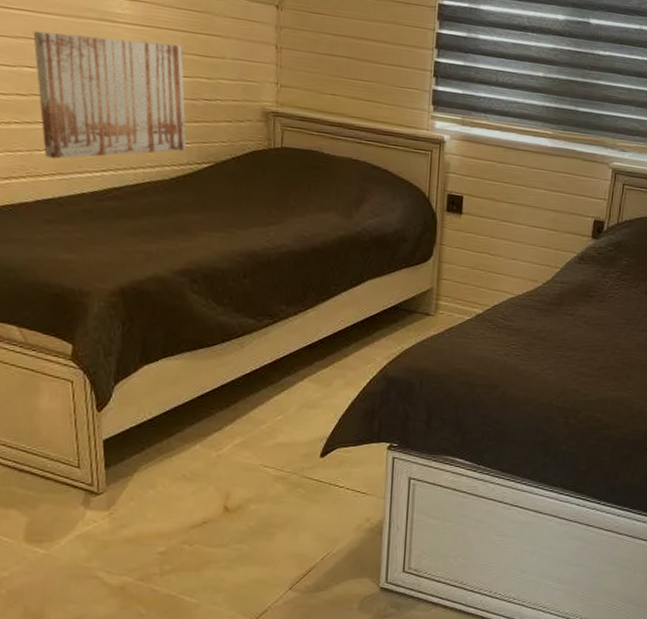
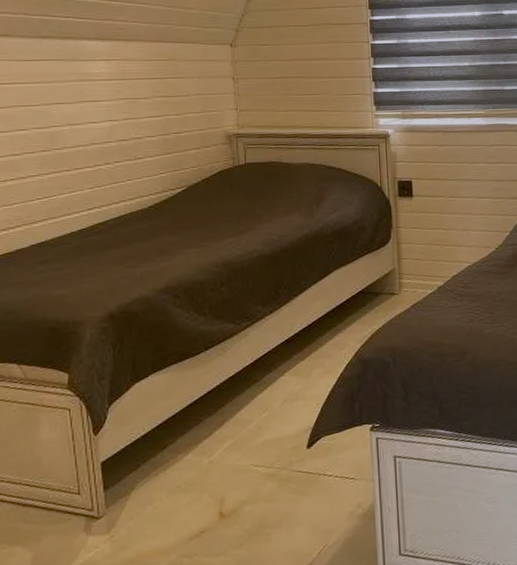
wall art: present [33,31,186,159] -> none [24,90,161,206]

